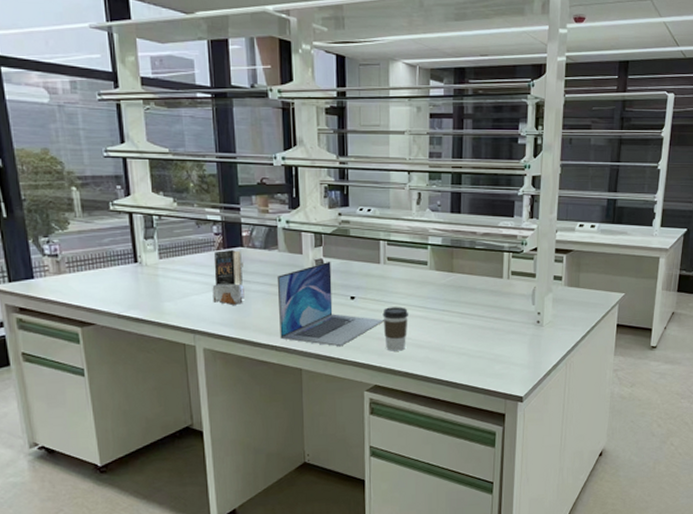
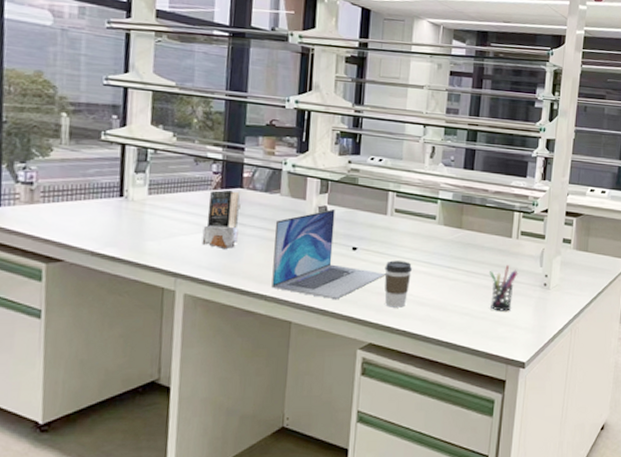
pen holder: none [483,305,511,350] -> present [490,265,518,311]

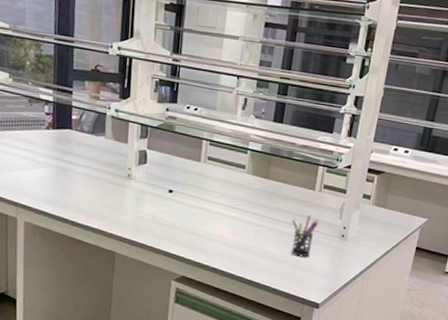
book: present [201,190,241,250] -> none [37,130,70,185]
laptop: present [271,208,386,300] -> none [98,153,198,236]
coffee cup: present [384,260,412,308] -> none [197,204,222,247]

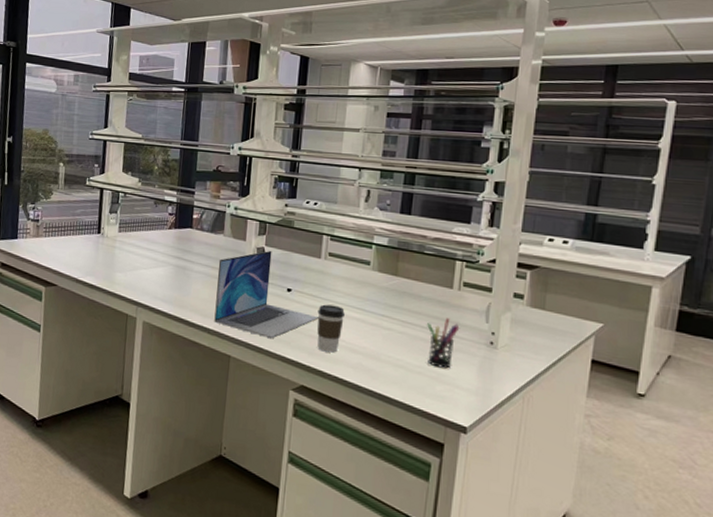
laptop: none [98,153,198,236] -> present [214,250,318,339]
coffee cup: none [197,204,222,247] -> present [317,304,345,353]

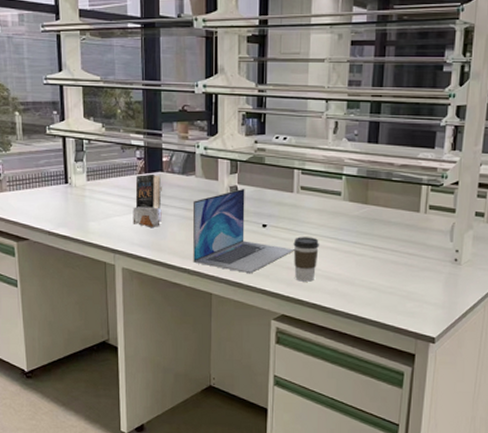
book: none [158,230,190,284] -> present [133,174,162,229]
pen holder: present [427,318,460,368] -> none [397,240,427,287]

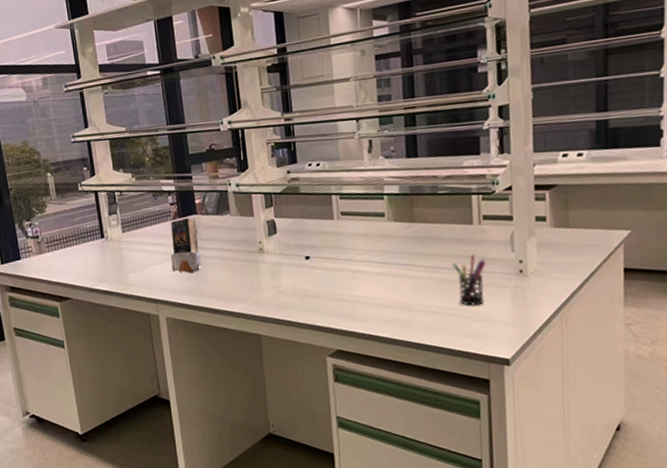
laptop: present [192,188,294,274] -> none [230,221,342,310]
coffee cup: present [293,237,319,282] -> none [340,264,369,313]
pen holder: none [397,240,427,287] -> present [453,255,487,306]

